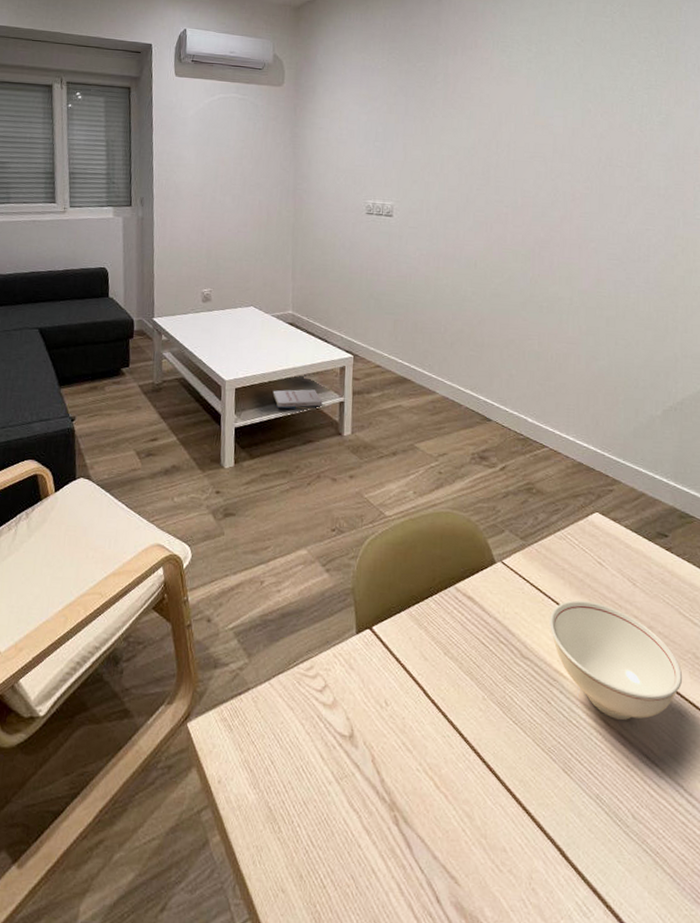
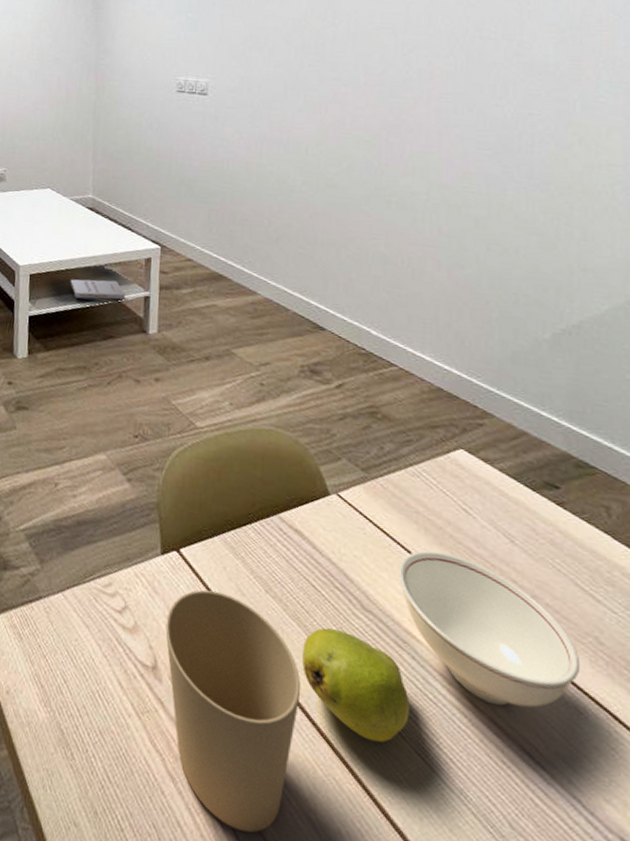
dixie cup: none [360,659,474,866] -> present [165,589,301,833]
fruit: none [474,678,558,768] -> present [302,627,410,743]

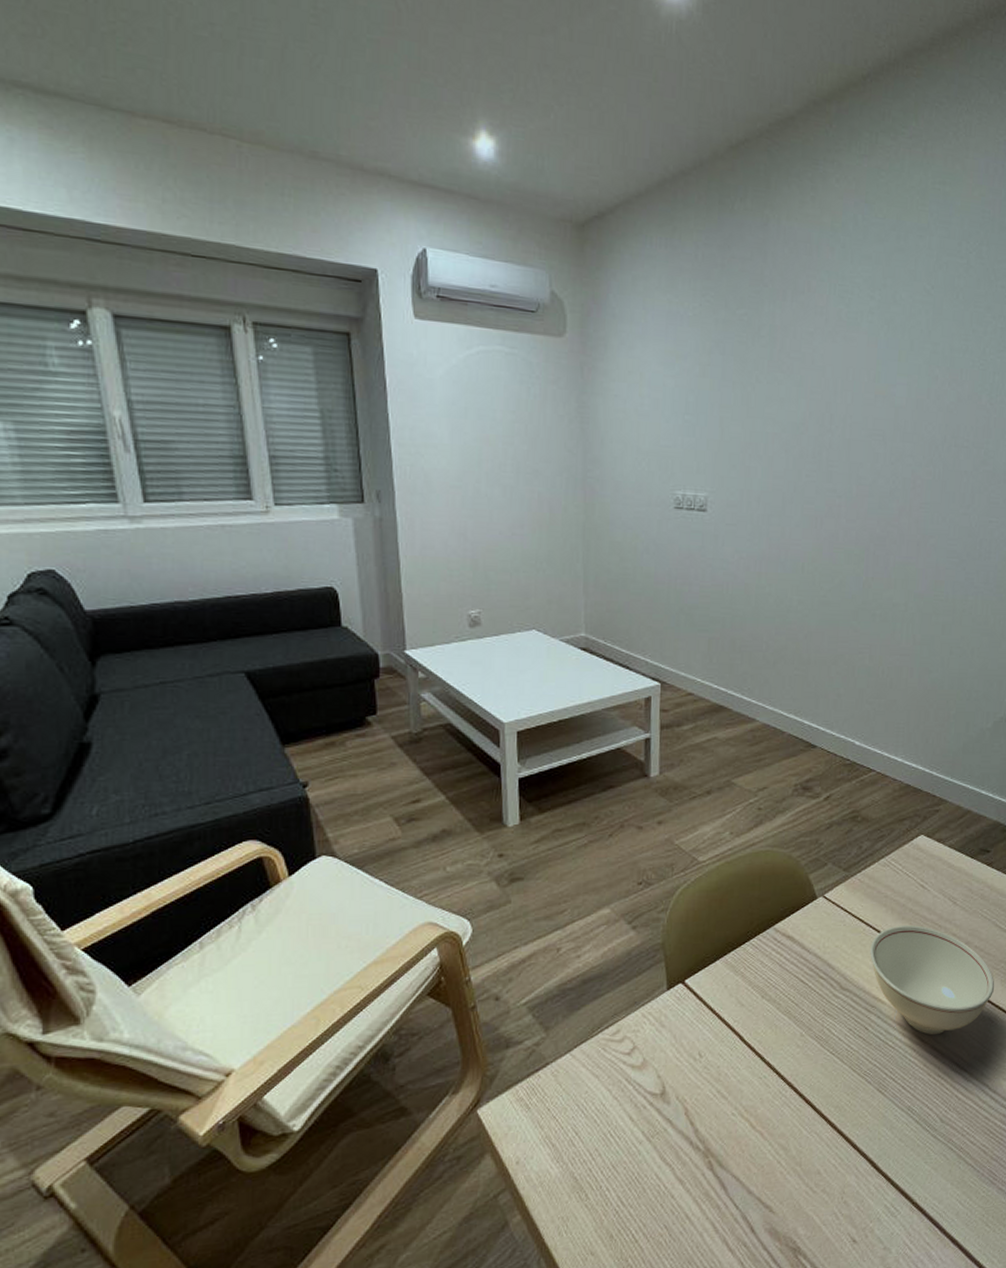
books: present [70,279,126,304] -> none [564,726,625,751]
dixie cup: present [165,589,301,833] -> none [672,1008,791,1203]
fruit: present [302,627,410,743] -> none [792,1012,875,1094]

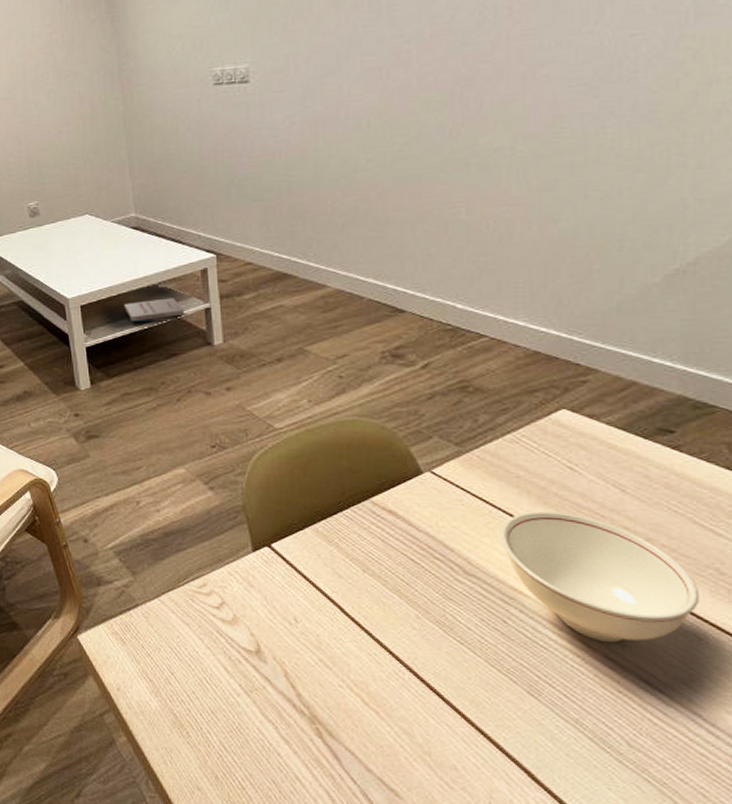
books: none [564,726,625,751] -> present [123,298,185,322]

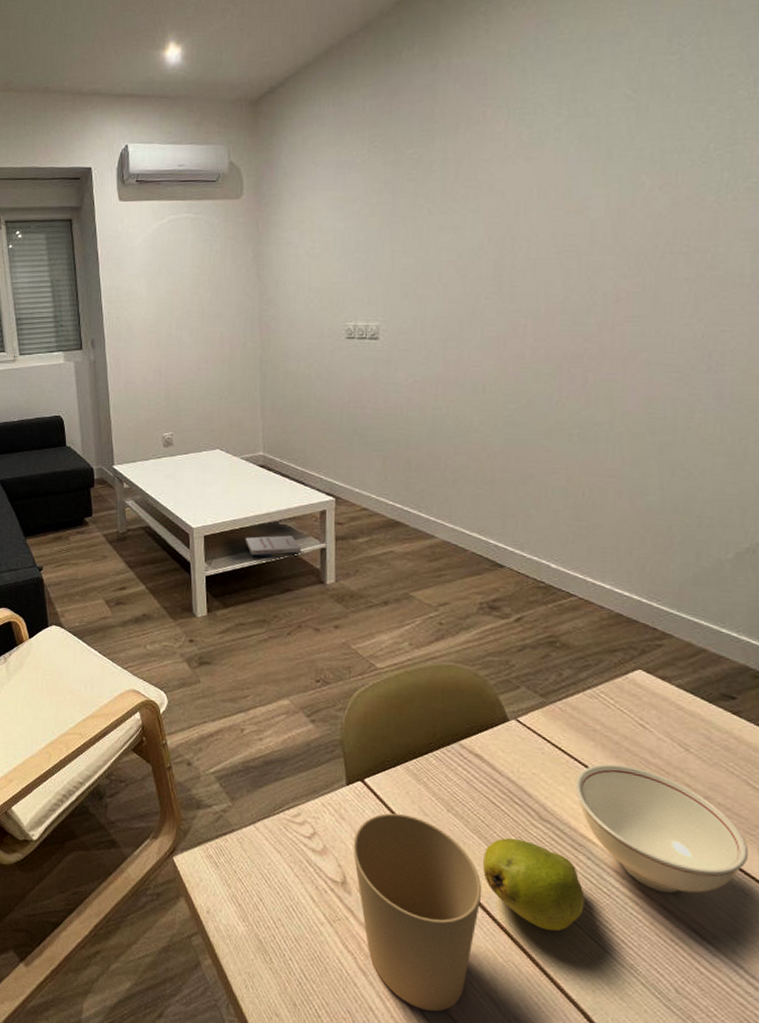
dixie cup: none [264,577,407,778] -> present [353,813,482,1012]
fruit: none [406,595,520,689] -> present [483,838,585,931]

